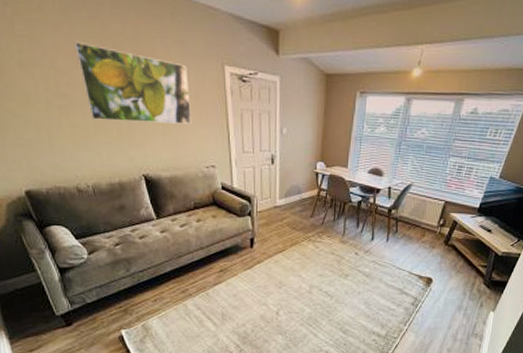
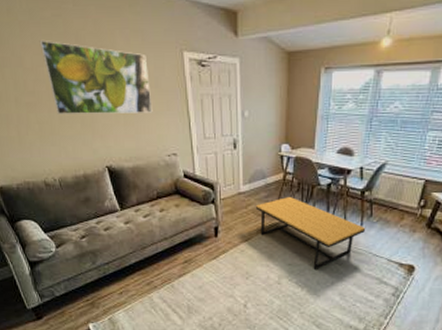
coffee table: none [290,211,391,280] -> present [255,196,366,269]

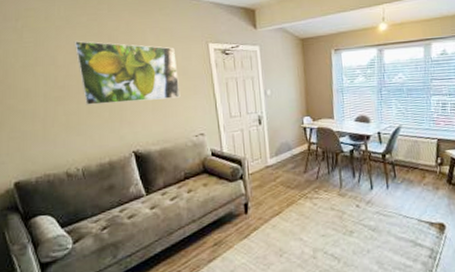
coffee table: present [255,196,366,269] -> none [283,165,393,238]

